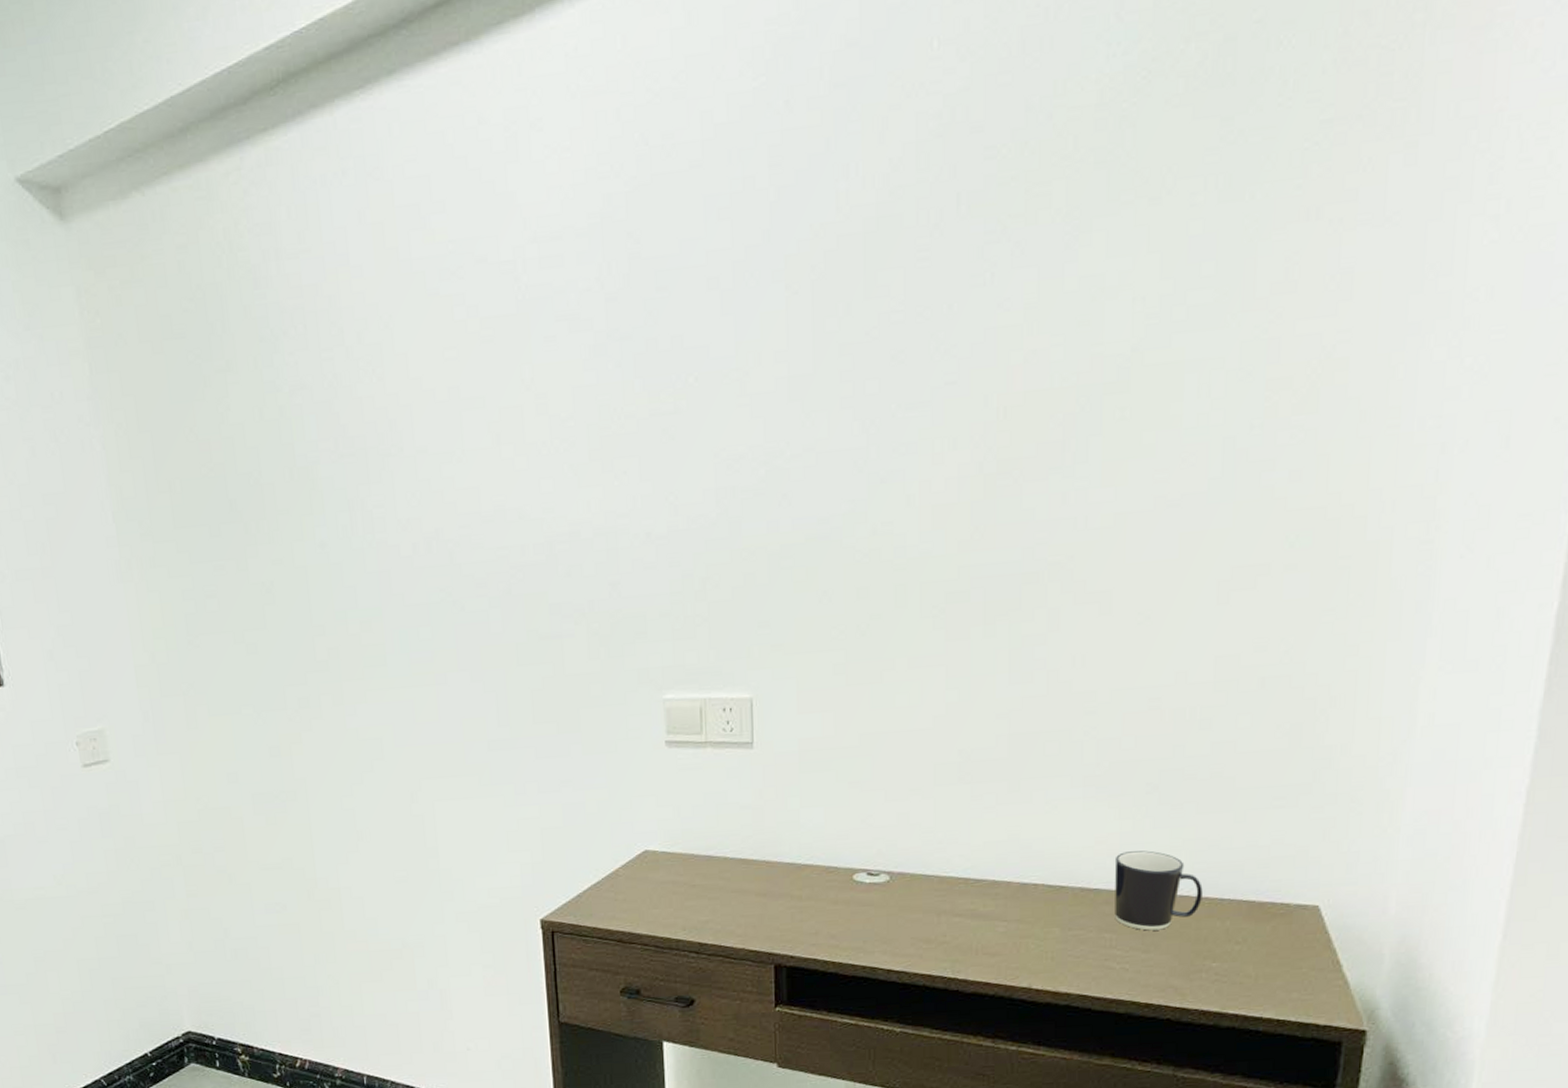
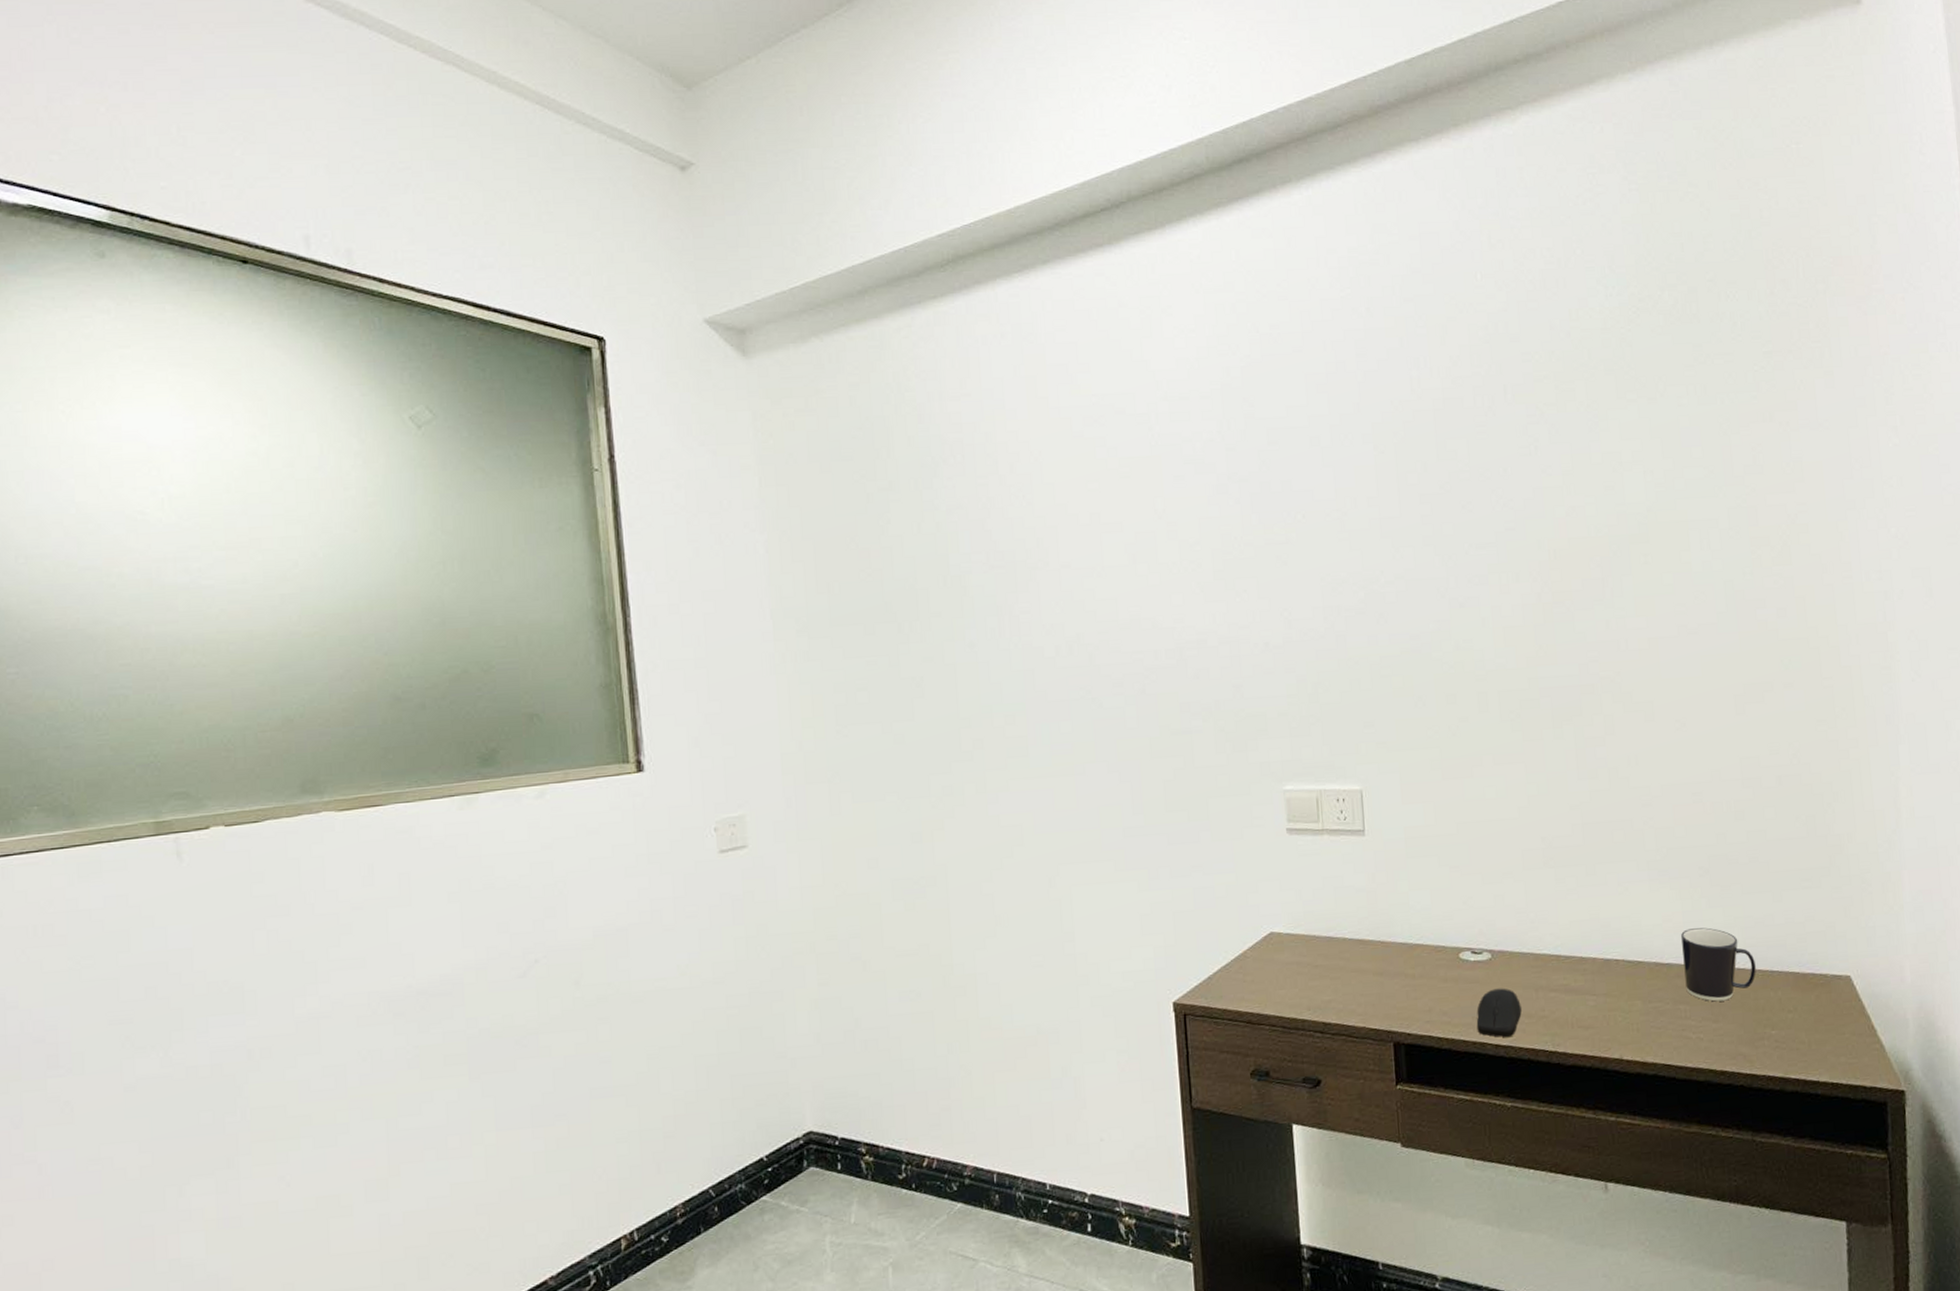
computer mouse: none [867,911,920,962] -> present [1476,988,1522,1037]

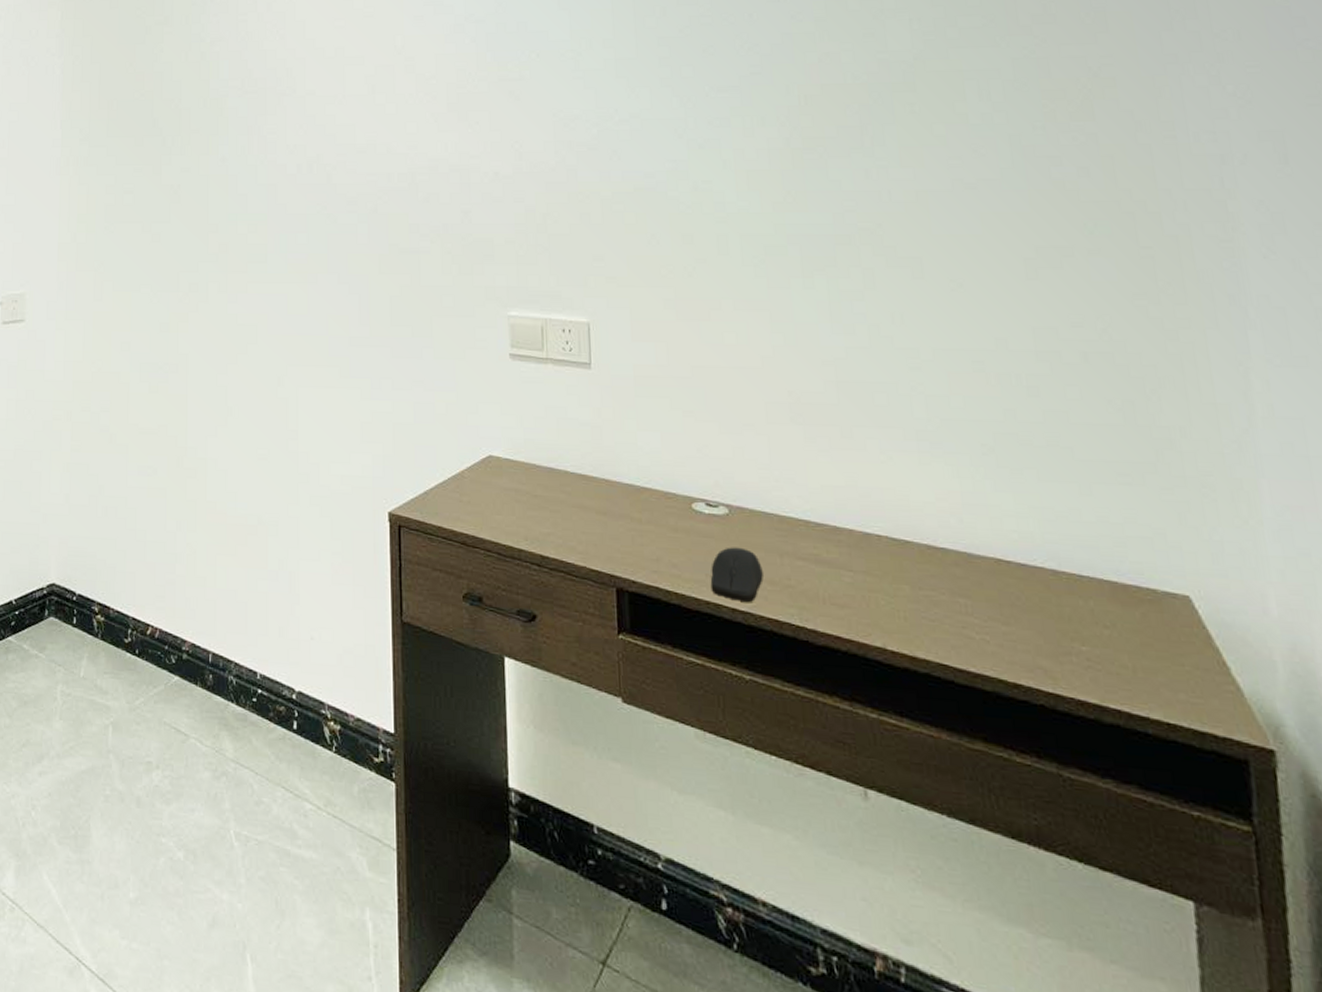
mug: present [1680,927,1756,1002] -> none [958,512,1059,602]

